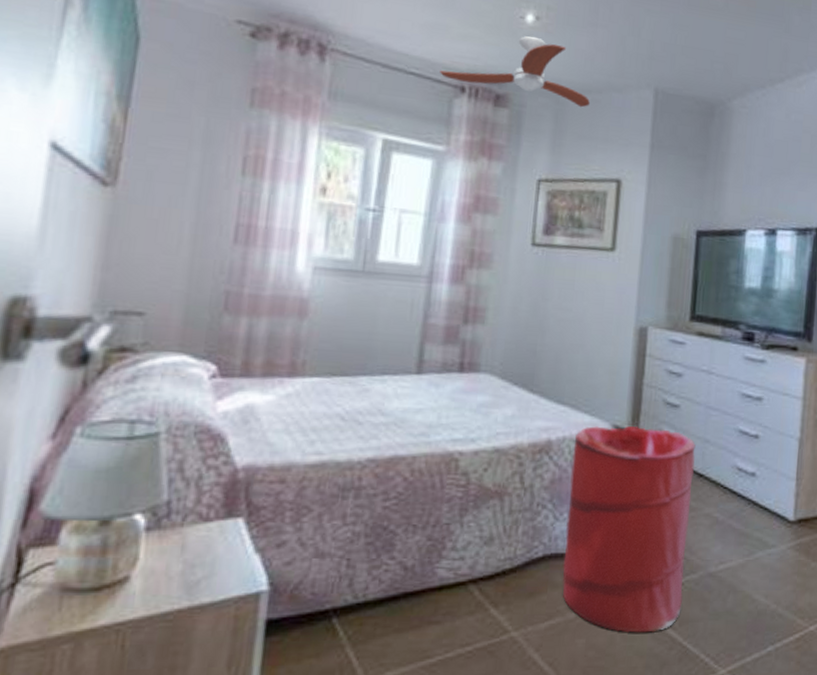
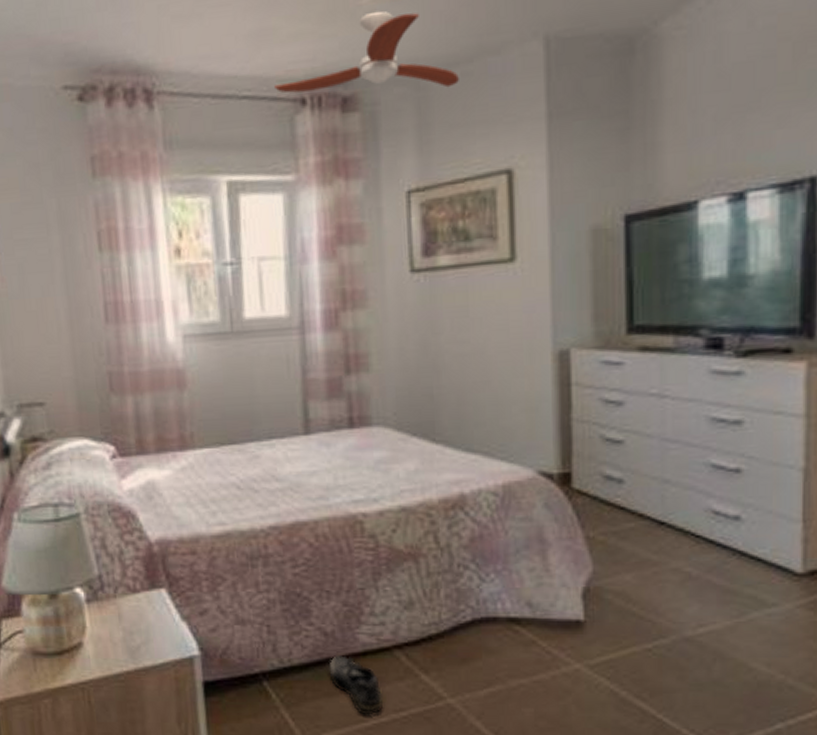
shoe: none [403,590,452,651] -> present [329,655,383,715]
laundry hamper: present [562,426,696,633] -> none [492,471,653,703]

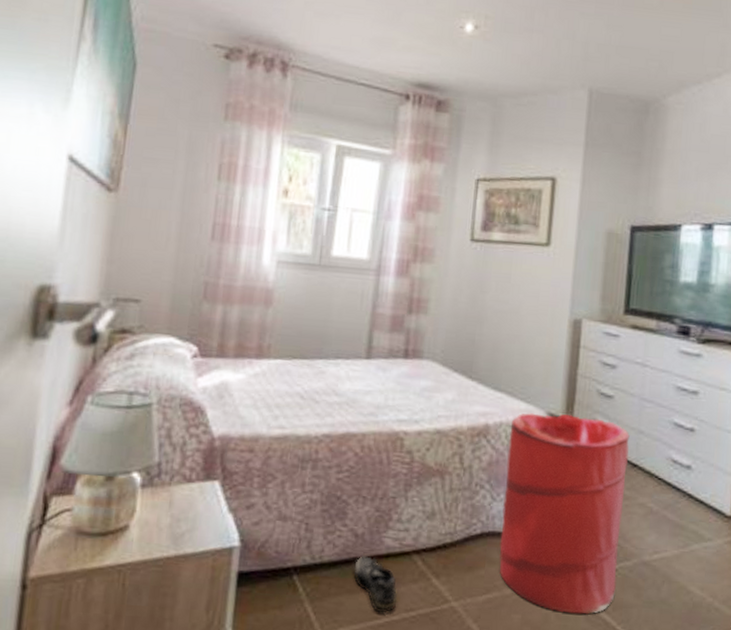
ceiling fan: present [274,11,459,93] -> none [387,44,526,110]
laundry hamper: none [492,471,653,703] -> present [499,413,630,615]

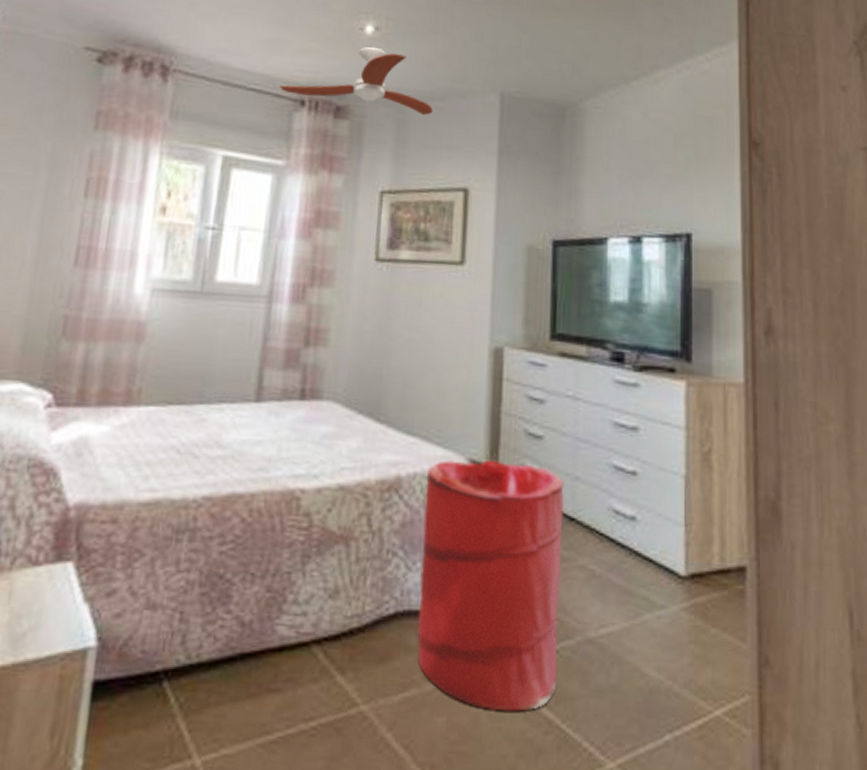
shoe: present [354,556,397,613] -> none [239,650,293,726]
ceiling fan: none [387,44,526,110] -> present [279,46,433,116]

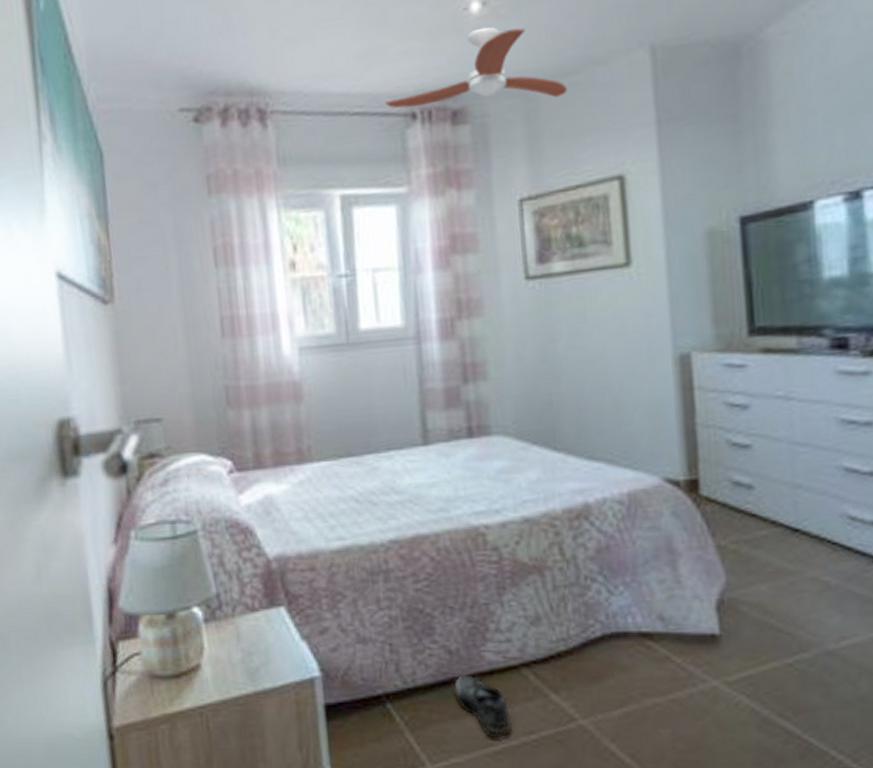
shoe: none [239,650,293,726] -> present [454,675,512,739]
laundry hamper: present [417,460,565,712] -> none [617,477,794,723]

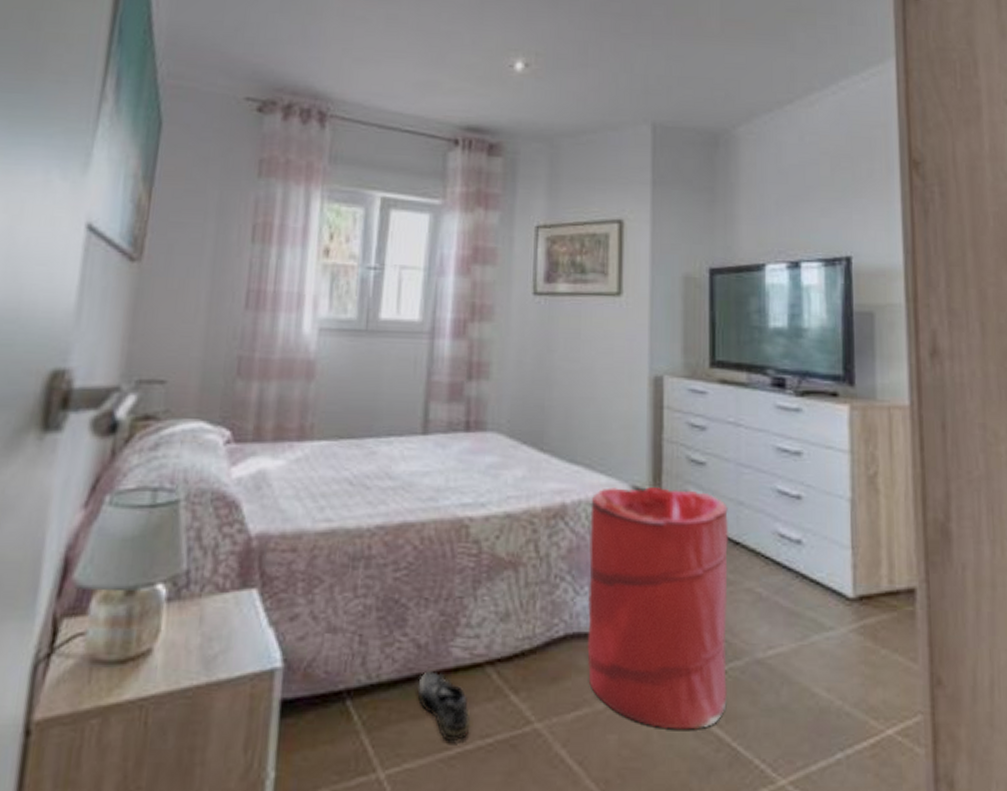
ceiling fan: present [385,27,567,109] -> none [433,83,585,150]
laundry hamper: none [617,477,794,723] -> present [587,487,729,730]

